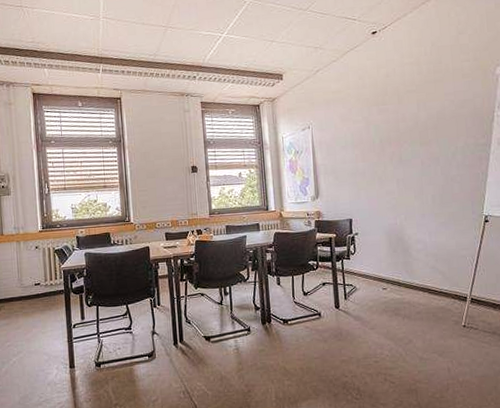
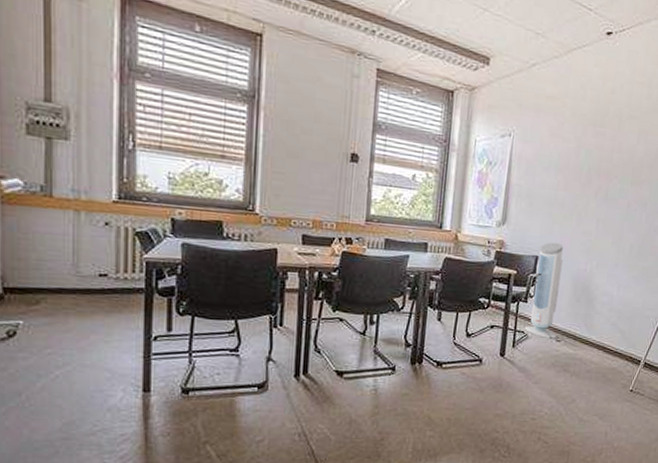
air purifier: none [351,205,382,289] -> present [524,242,563,340]

